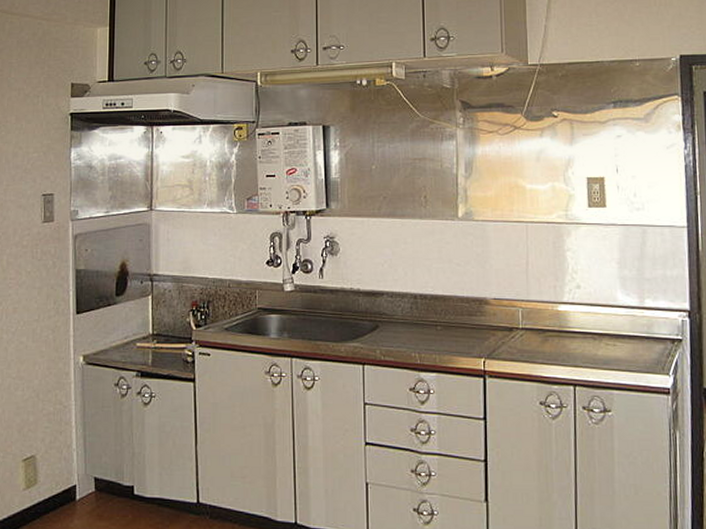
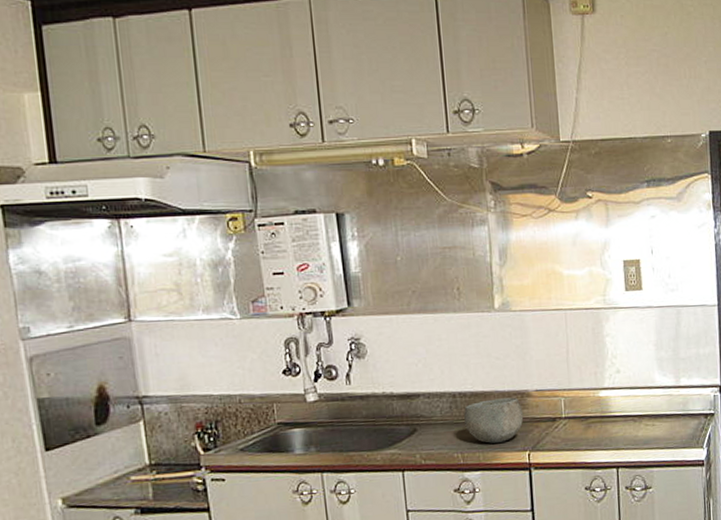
bowl: none [424,303,481,347] -> present [464,397,524,444]

